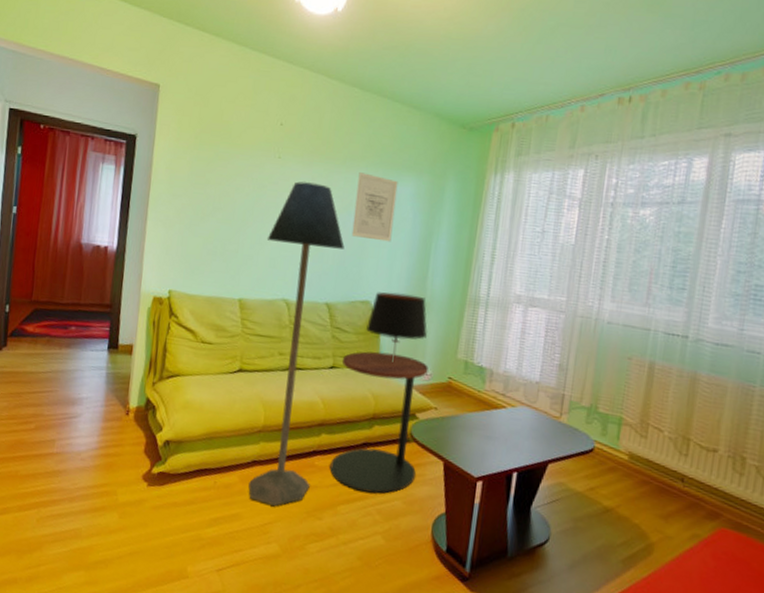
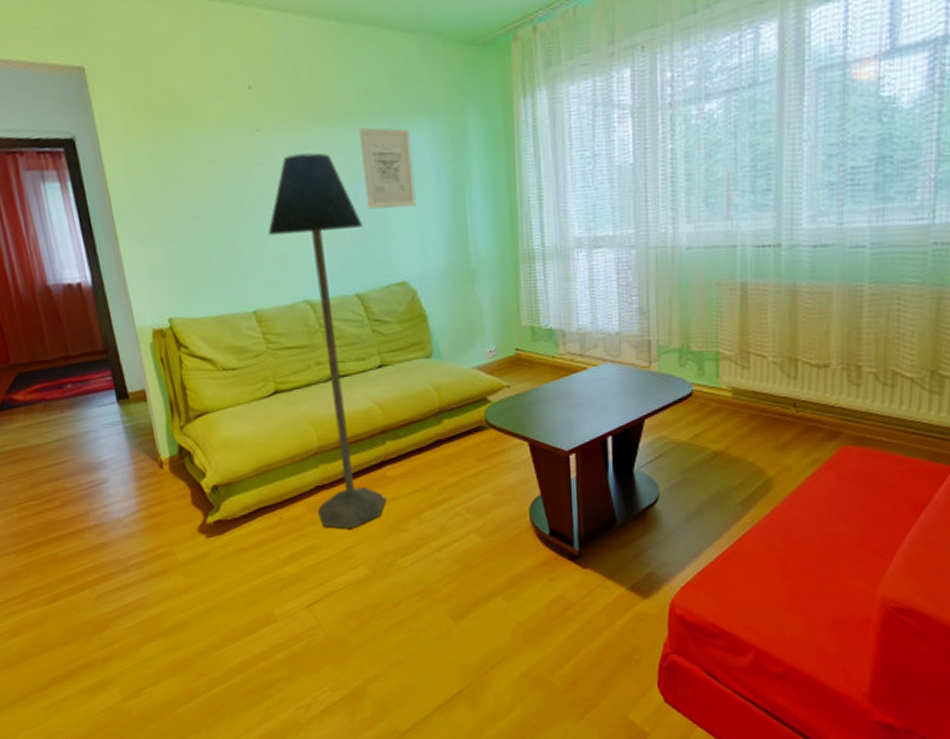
side table: present [330,351,429,494] -> none [389,335,500,493]
table lamp: present [366,292,427,362] -> none [409,263,481,346]

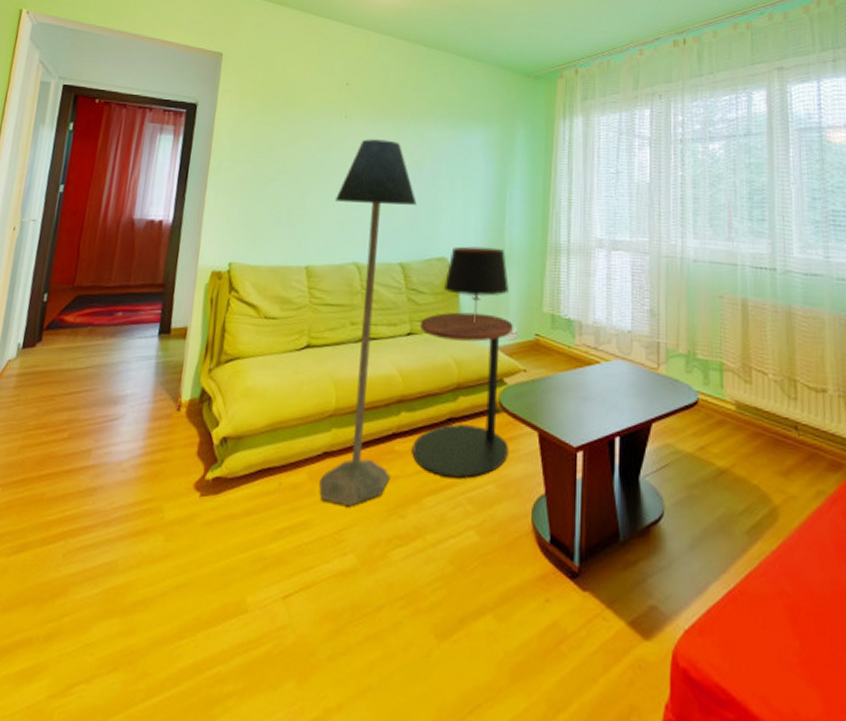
wall art: present [359,127,416,209] -> none [423,126,468,194]
side table: none [389,335,500,493] -> present [412,312,513,479]
table lamp: none [409,263,481,346] -> present [444,246,509,322]

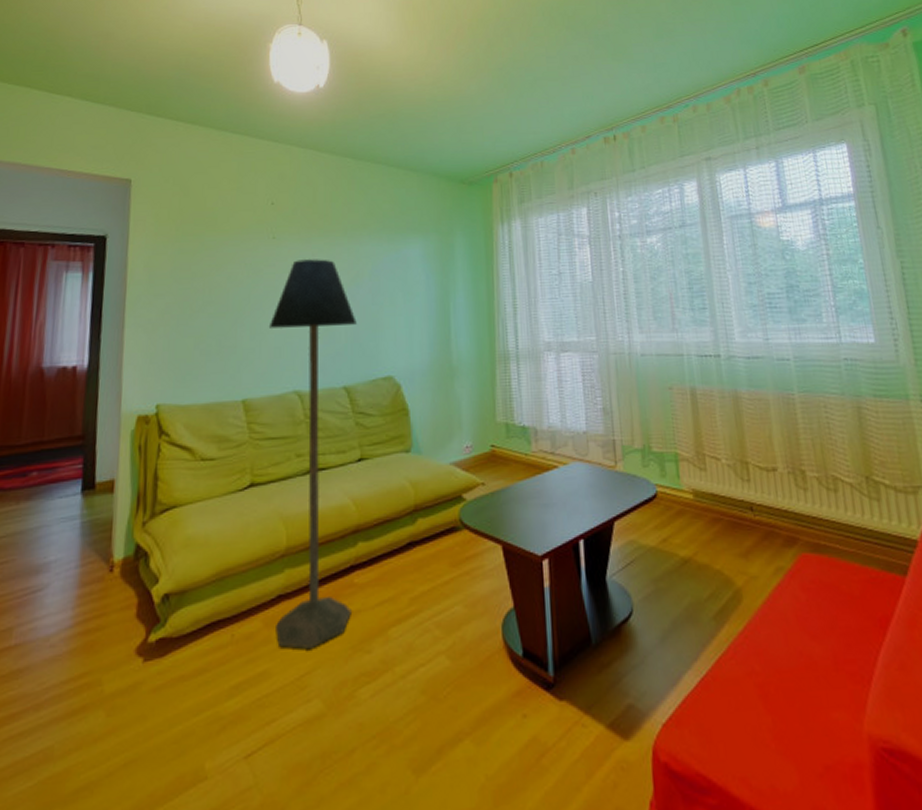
side table: present [412,312,513,479] -> none [370,430,473,604]
table lamp: present [444,246,509,322] -> none [393,361,460,440]

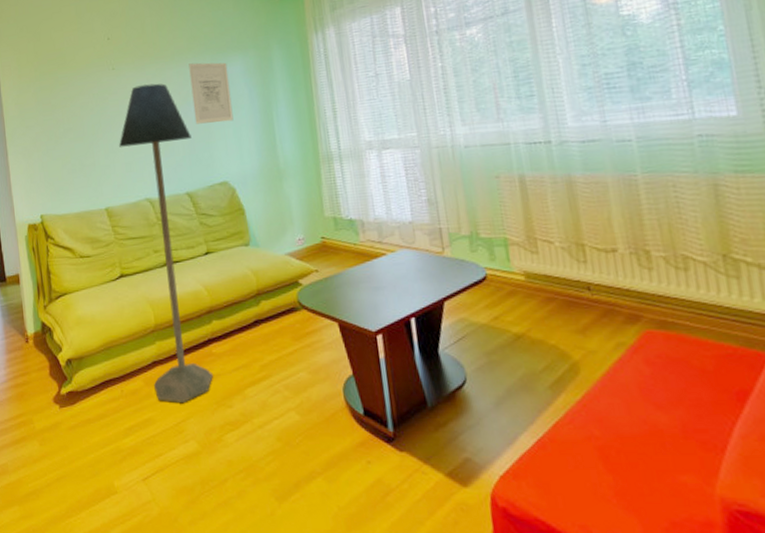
wall art: none [362,241,406,310] -> present [188,62,234,124]

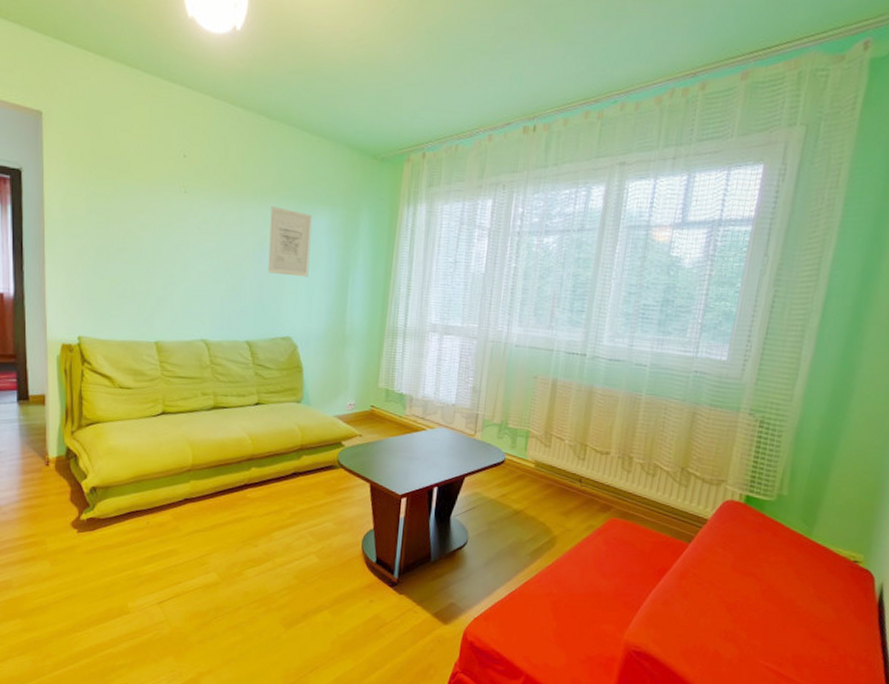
floor lamp: present [118,83,213,403] -> none [179,217,261,538]

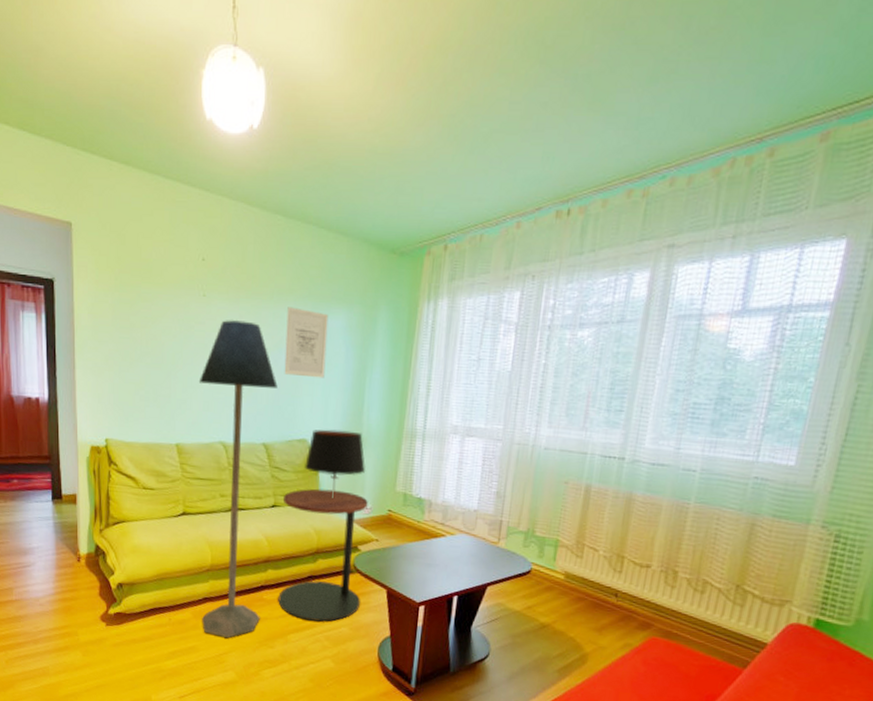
floor lamp: none [179,217,261,538] -> present [198,320,278,638]
side table: none [262,386,352,518] -> present [278,488,368,622]
table lamp: none [289,327,349,395] -> present [305,429,365,498]

